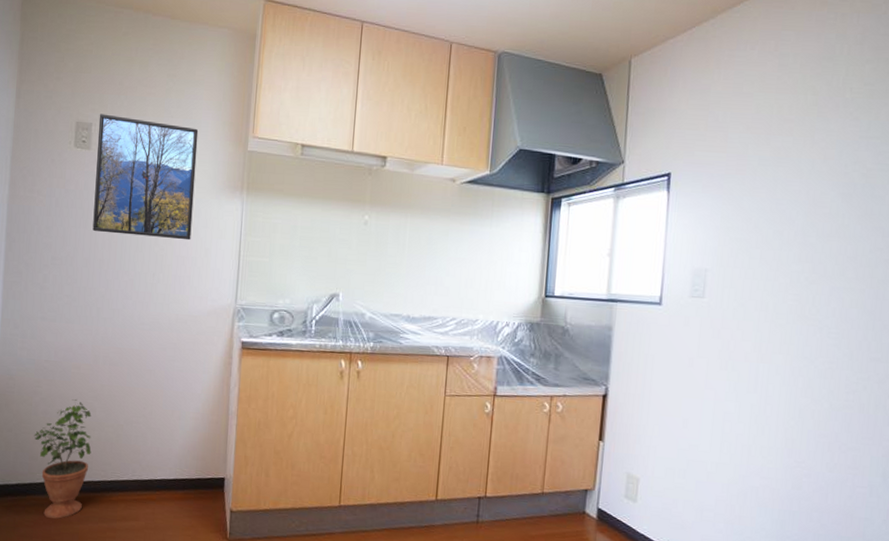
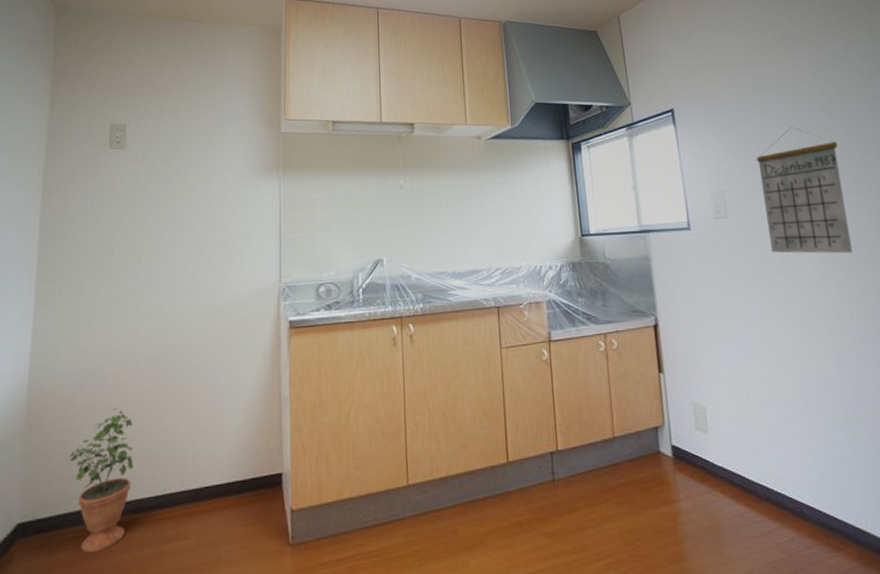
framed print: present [92,114,199,241] -> none [129,114,232,228]
calendar: none [744,208,846,351] -> present [756,126,853,254]

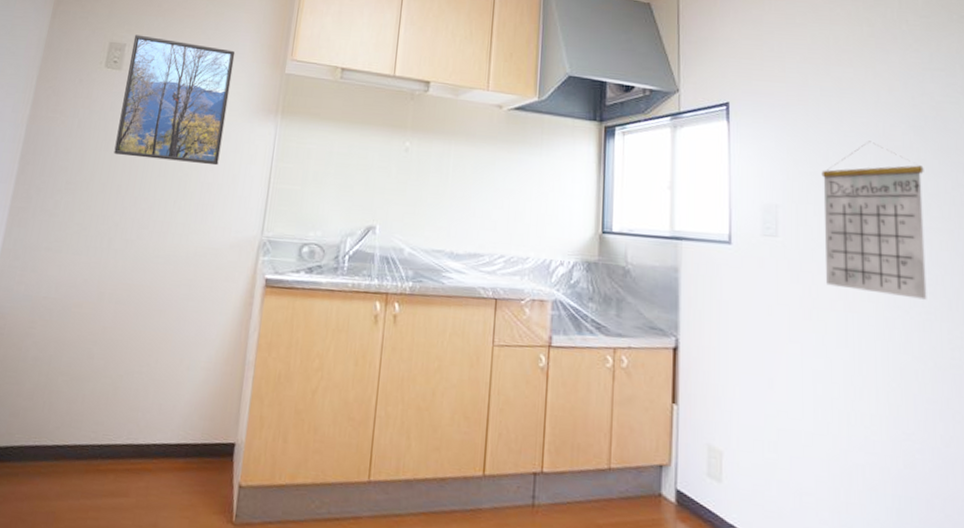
potted plant: present [69,409,134,552] -> none [16,343,88,493]
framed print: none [129,114,232,228] -> present [114,34,235,166]

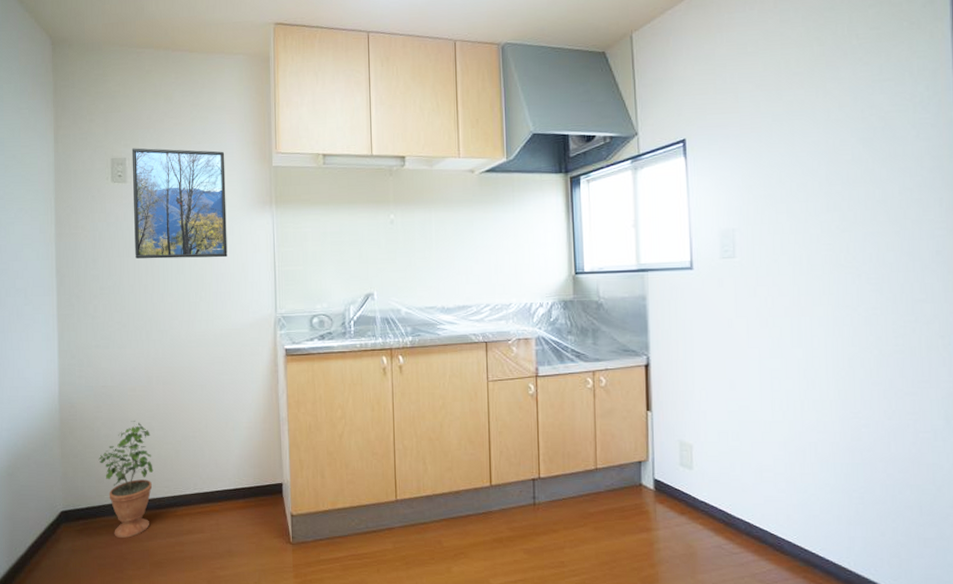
potted plant: none [16,343,88,493] -> present [98,421,153,538]
calendar: present [821,141,927,300] -> none [775,158,874,297]

